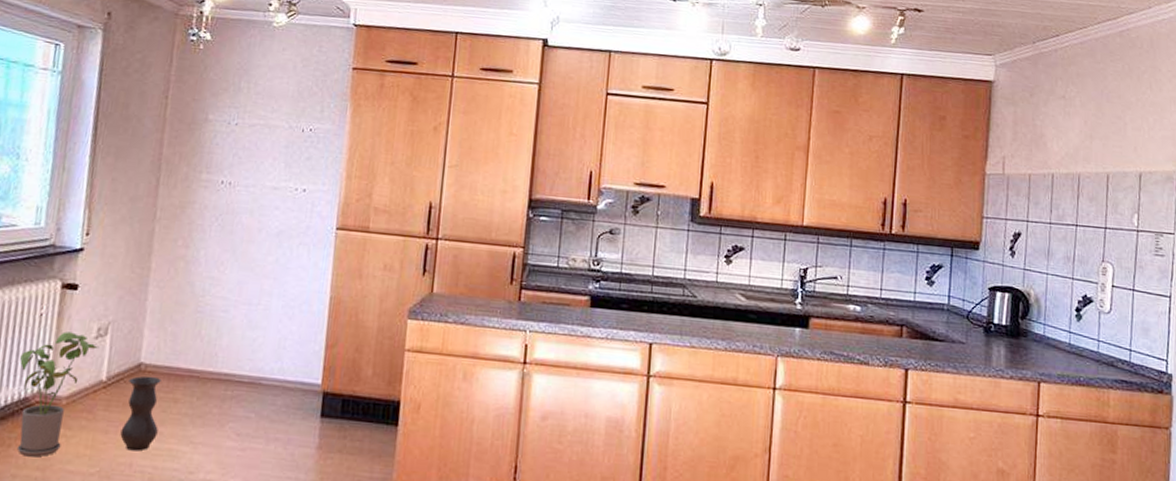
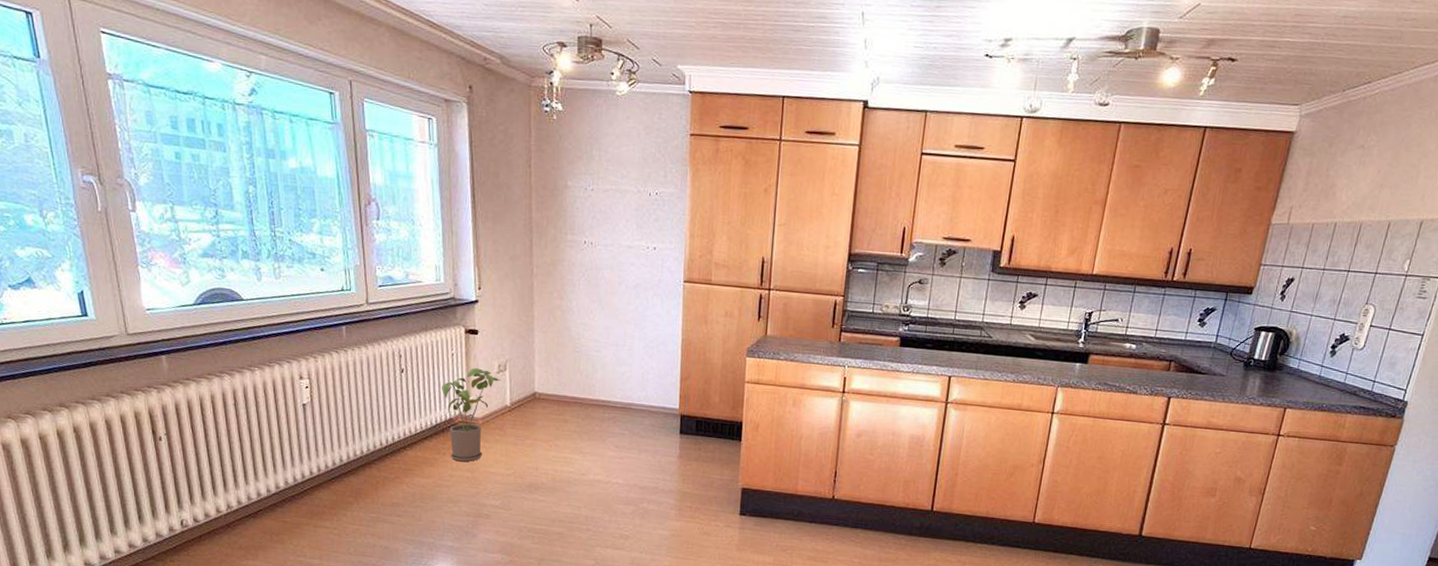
vase: present [120,376,161,451] -> none [526,402,555,459]

